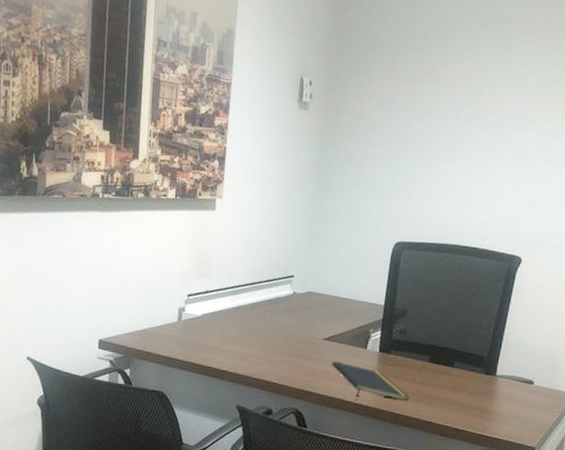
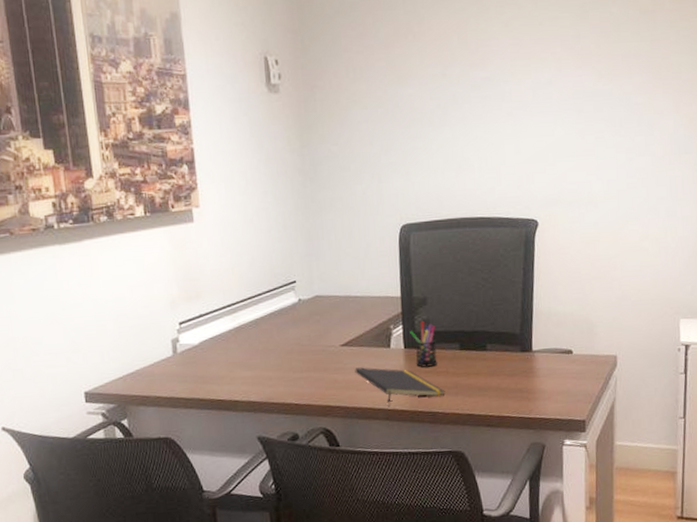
pen holder: none [387,331,410,373] -> present [410,321,437,367]

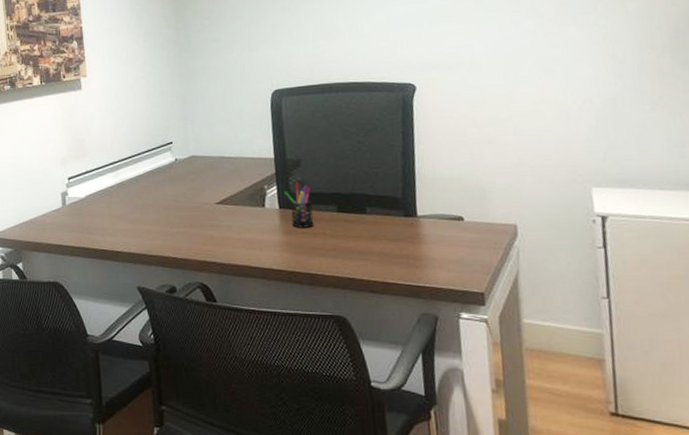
notepad: present [355,367,445,407] -> none [230,225,324,266]

